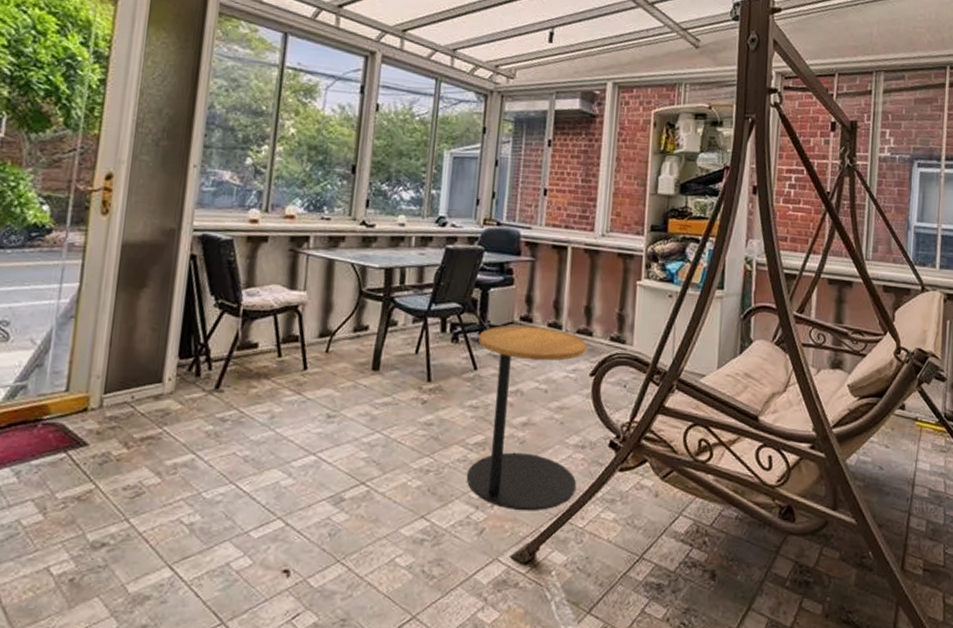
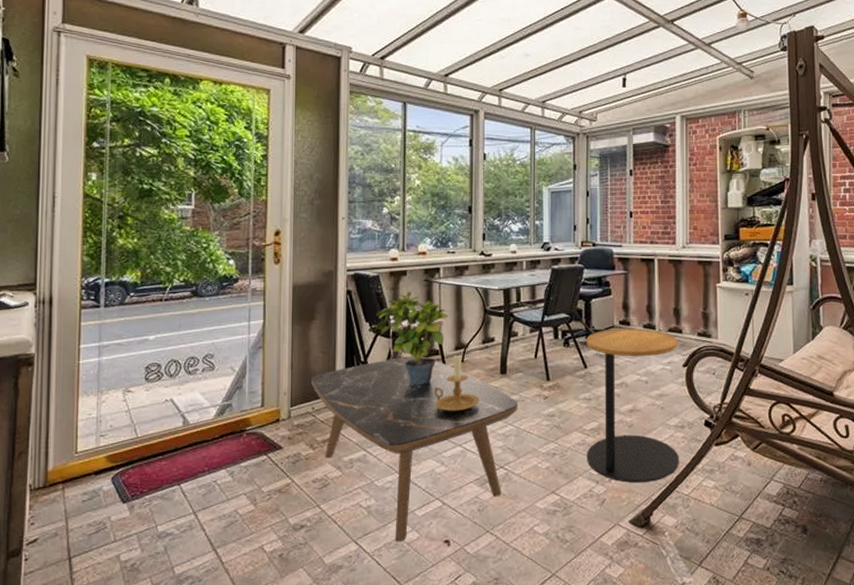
coffee table: none [133,339,390,570] -> present [311,355,518,542]
potted plant: none [220,261,316,378] -> present [374,291,449,386]
candle holder: none [287,342,344,413] -> present [434,353,480,412]

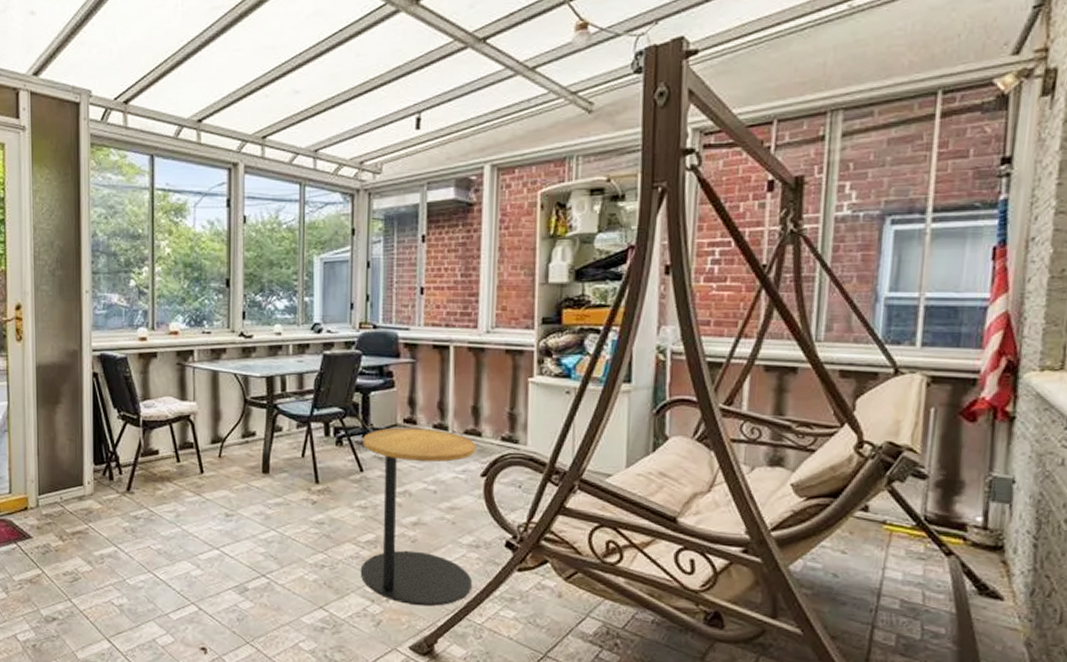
coffee table: present [311,355,518,542] -> none [59,447,282,645]
potted plant: present [374,291,449,386] -> none [123,375,204,481]
candle holder: present [434,353,480,412] -> none [188,447,239,512]

